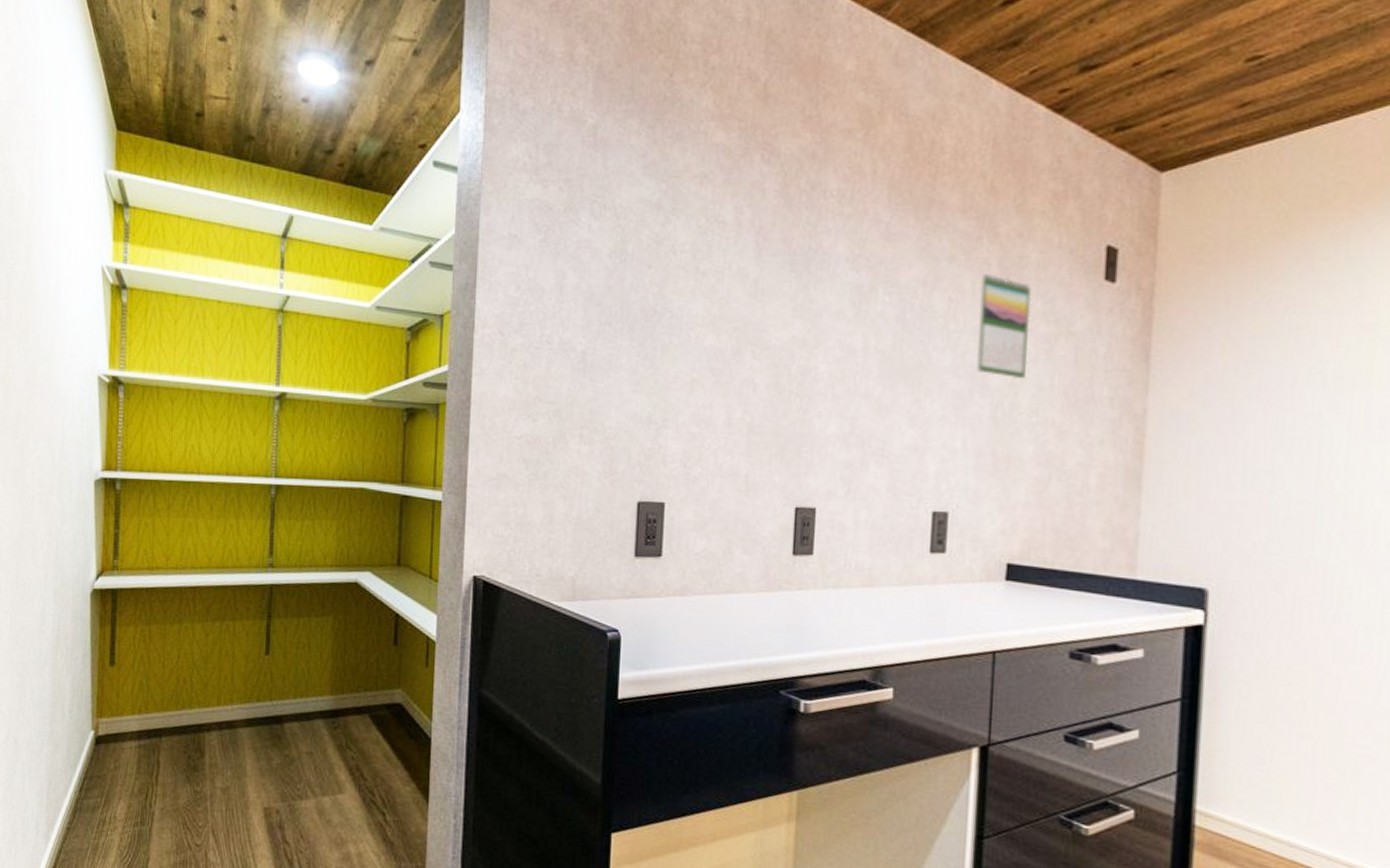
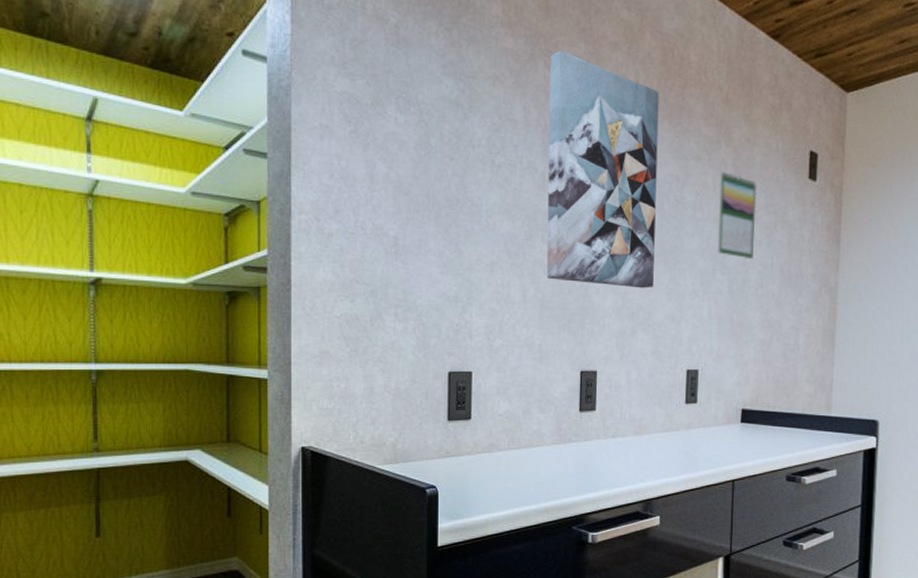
wall art: none [756,142,903,413] -> present [546,50,659,288]

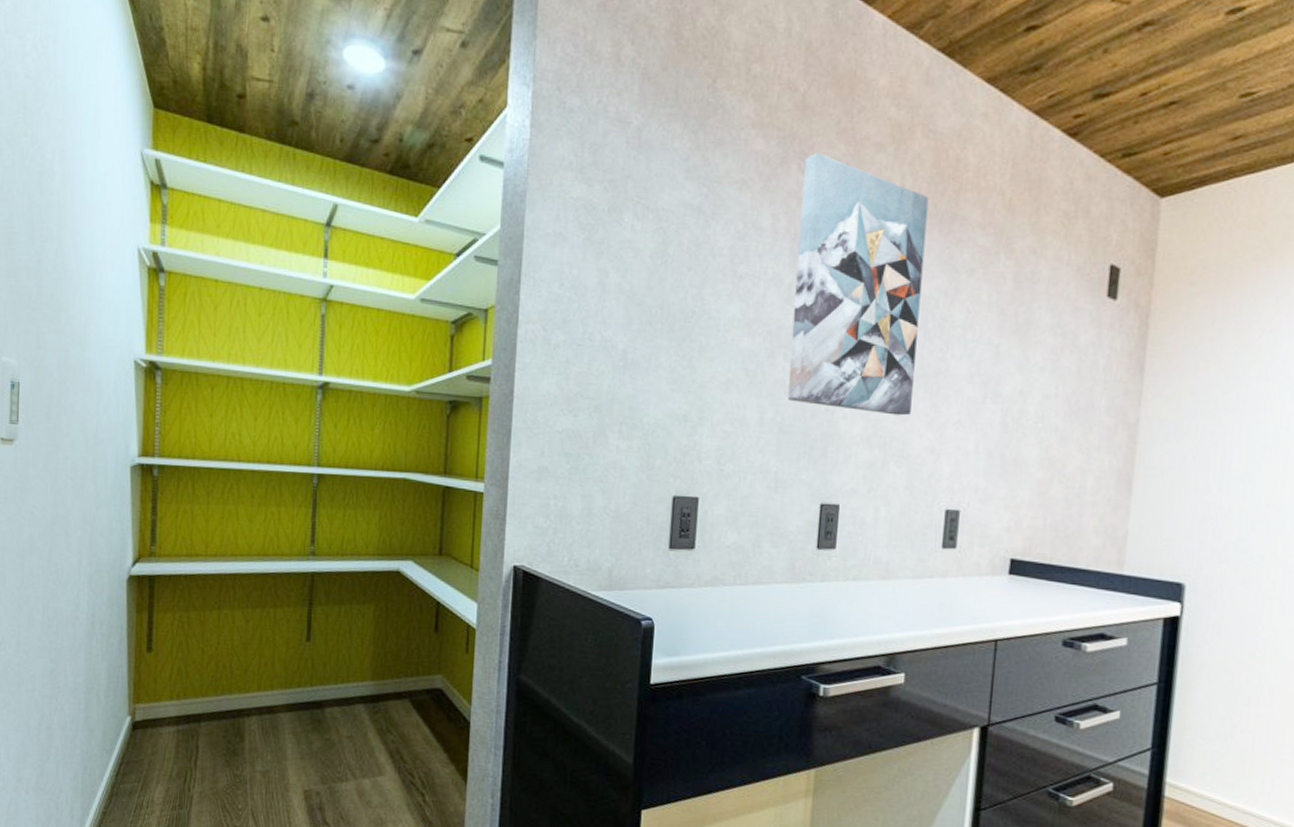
calendar: present [716,170,757,260] -> none [988,286,1043,388]

